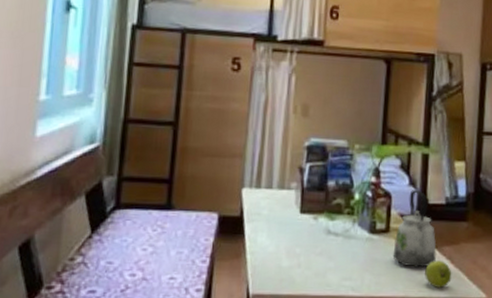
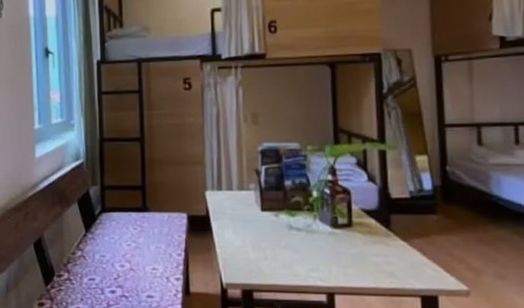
kettle: present [392,190,437,268] -> none [358,185,406,260]
apple: present [425,260,452,288] -> none [395,253,426,279]

